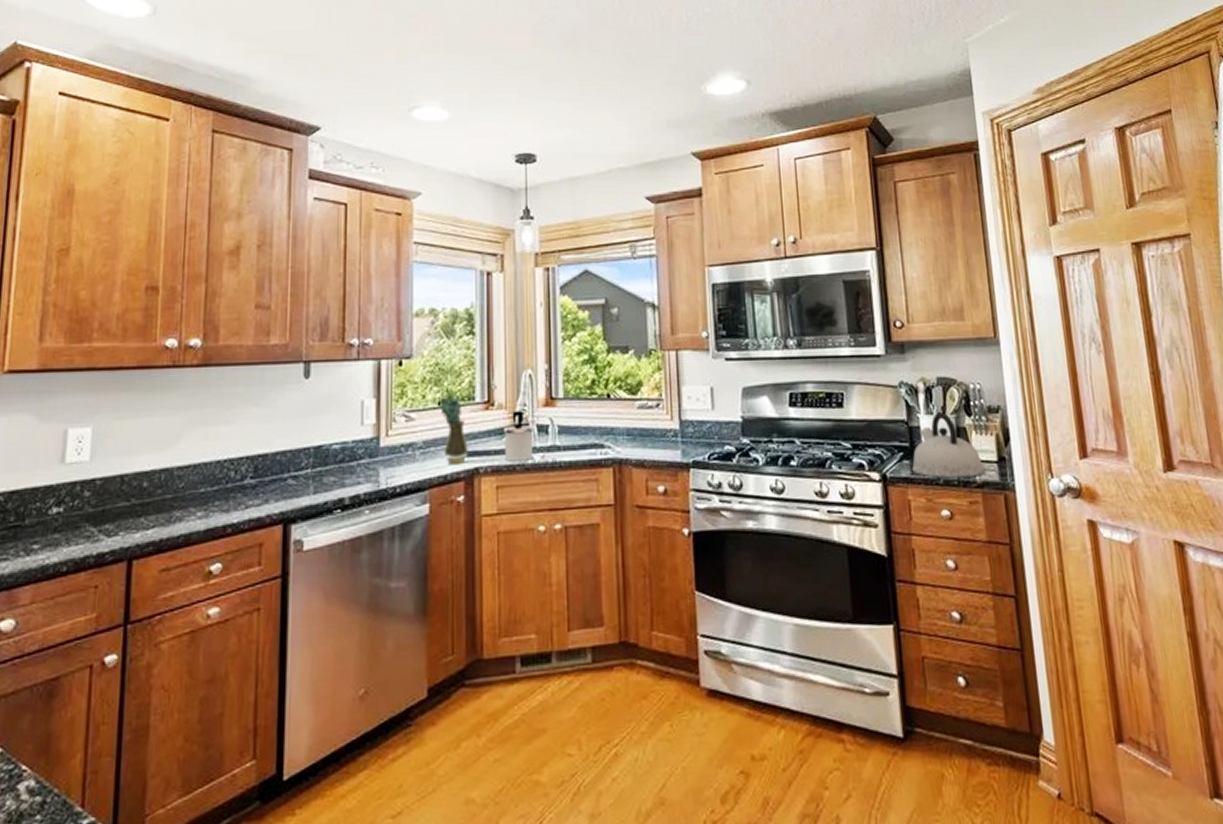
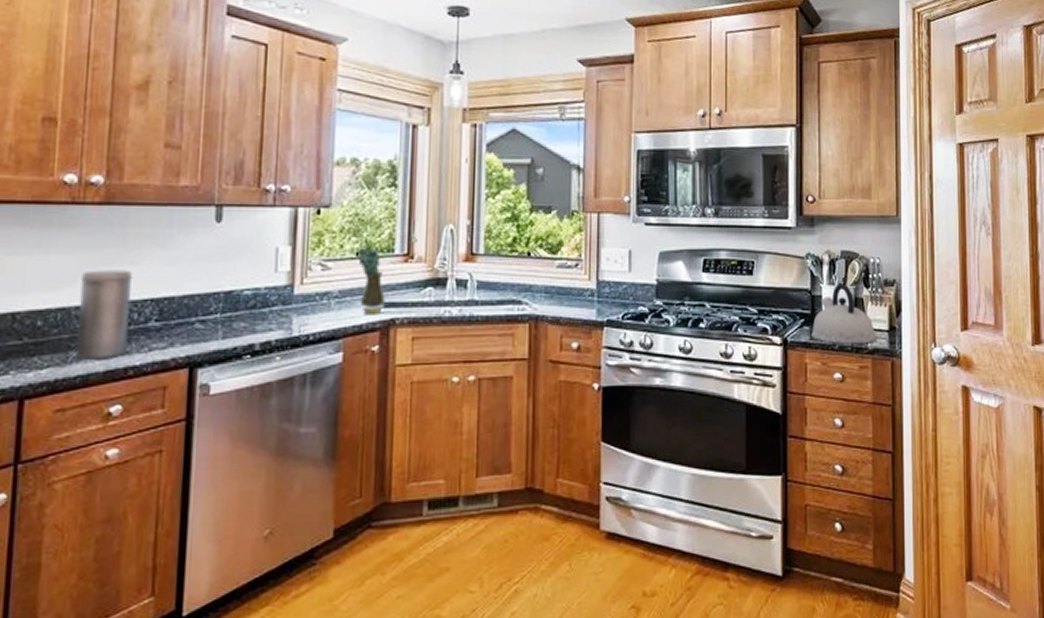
canister: none [177,429,230,519] -> present [74,270,133,360]
soap dispenser: present [504,411,533,461] -> none [421,265,452,314]

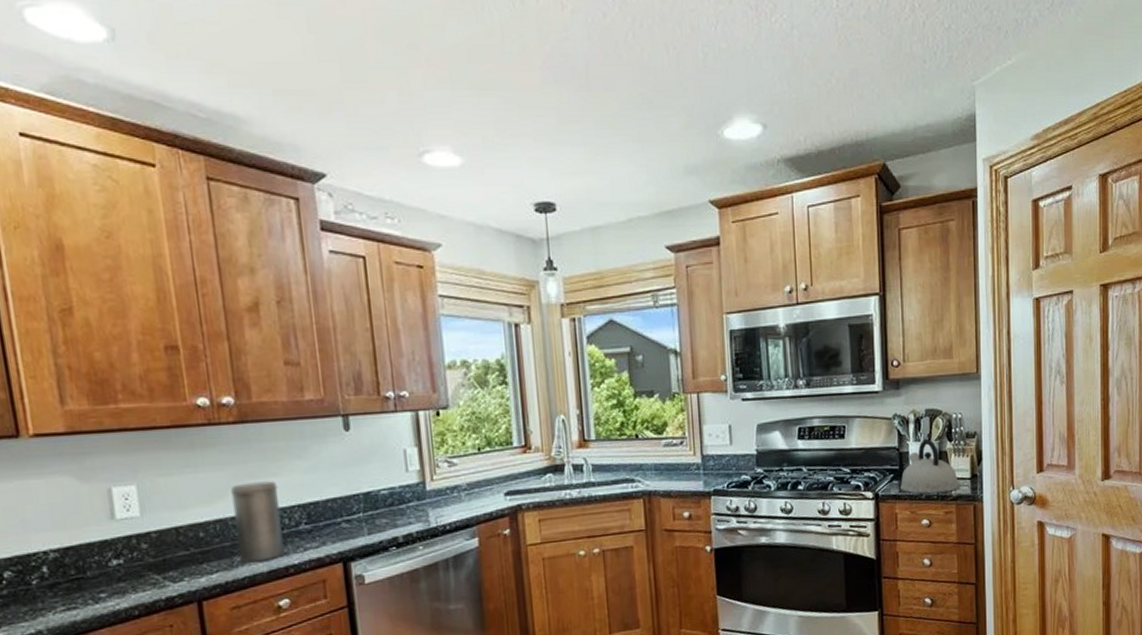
vase: present [356,244,385,316] -> none [478,440,511,504]

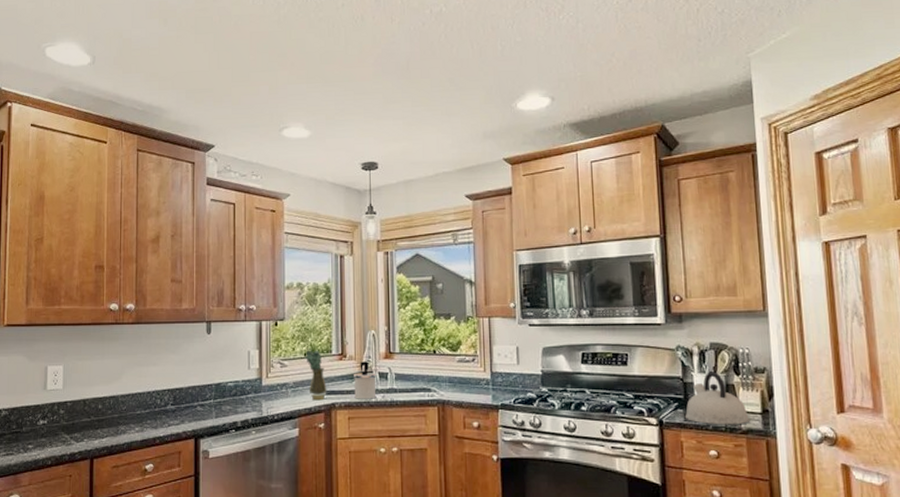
canister: present [230,481,286,563] -> none [122,369,156,432]
vase: none [478,440,511,504] -> present [304,347,327,401]
soap dispenser: none [542,453,570,498] -> present [354,362,376,399]

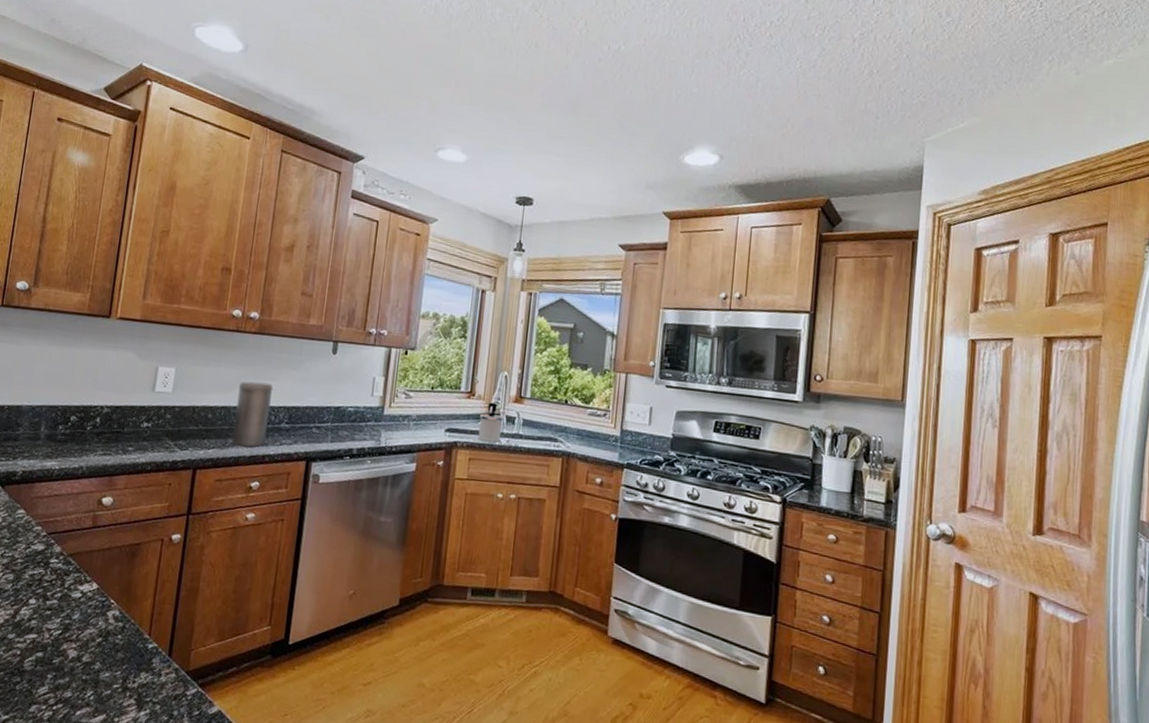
canister: none [122,369,156,432] -> present [231,381,273,448]
vase: present [304,347,327,401] -> none [431,381,451,438]
kettle: present [684,371,751,425] -> none [808,455,873,513]

